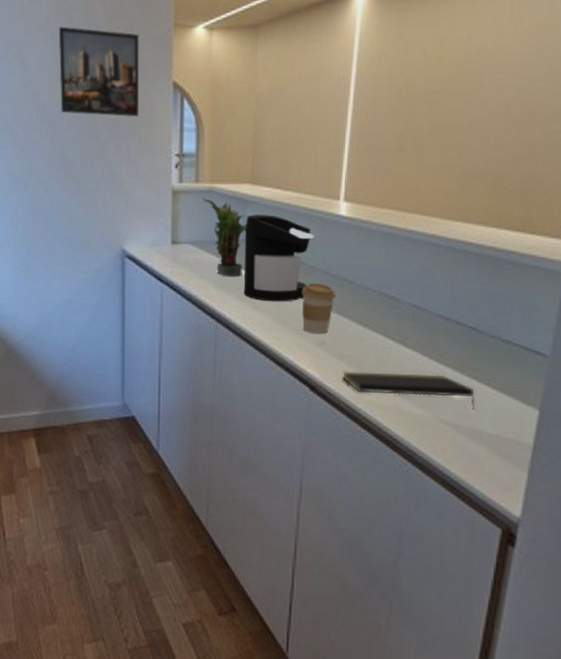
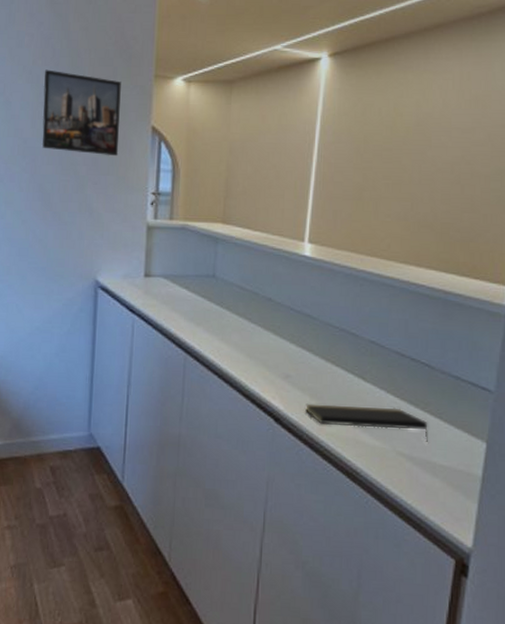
potted plant: present [201,197,247,276] -> none [175,234,218,310]
coffee maker: present [243,214,314,302] -> none [212,252,281,336]
coffee cup: present [302,283,335,333] -> none [268,318,300,367]

